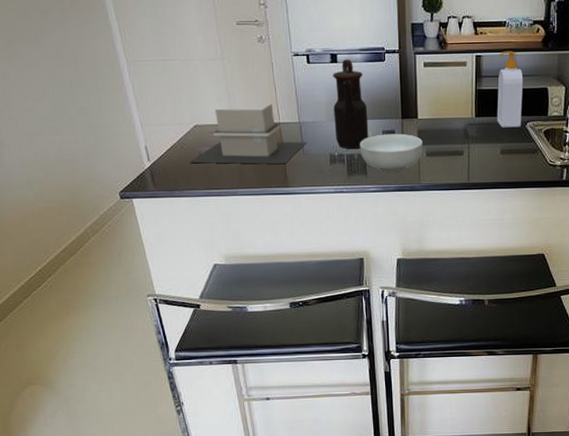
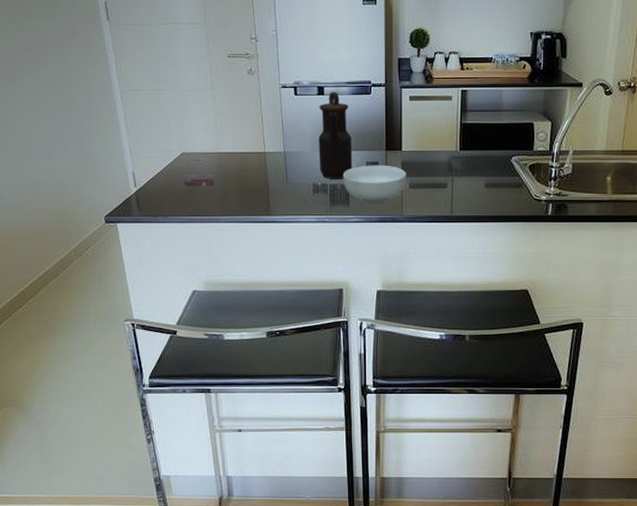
architectural model: present [189,103,307,165] -> none [174,133,291,193]
soap bottle: present [497,51,524,128] -> none [481,86,509,161]

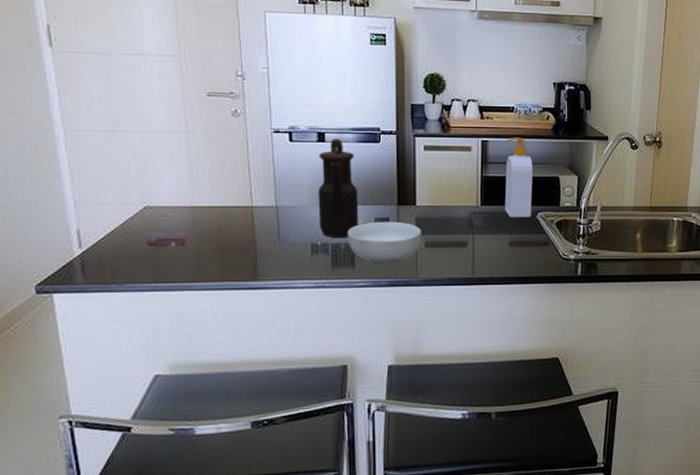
soap bottle: none [481,86,509,161] -> present [504,137,533,218]

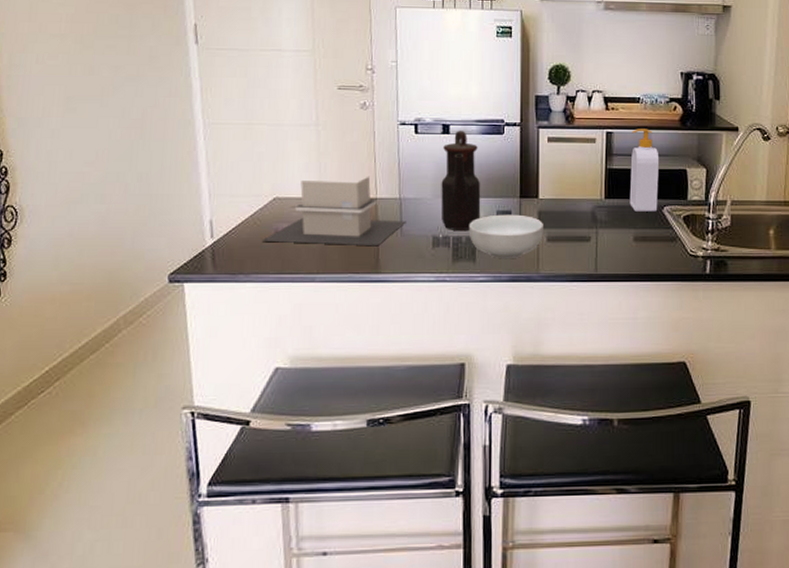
architectural model: none [134,184,284,254] -> present [261,176,406,247]

